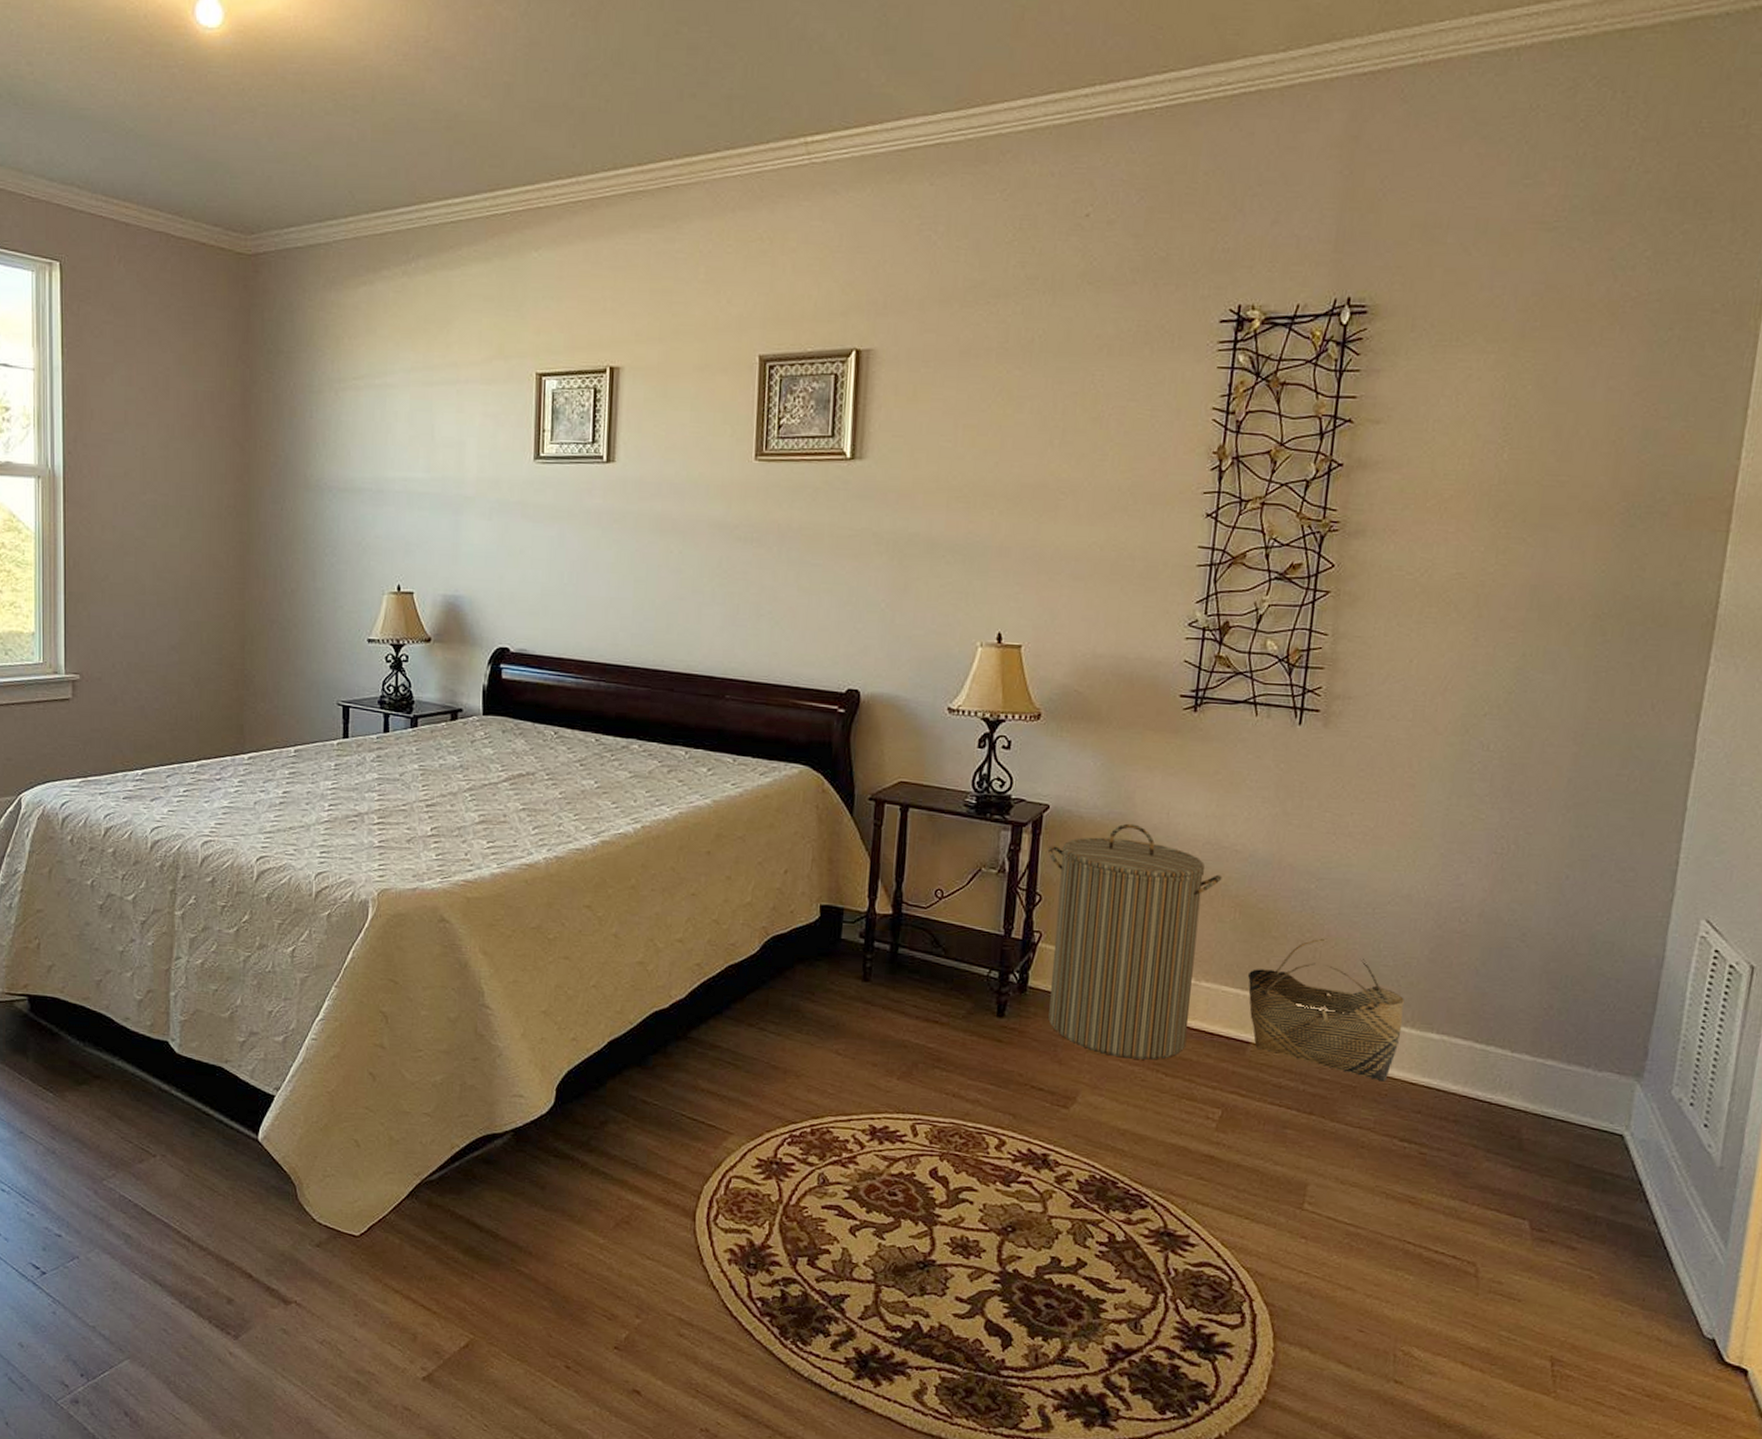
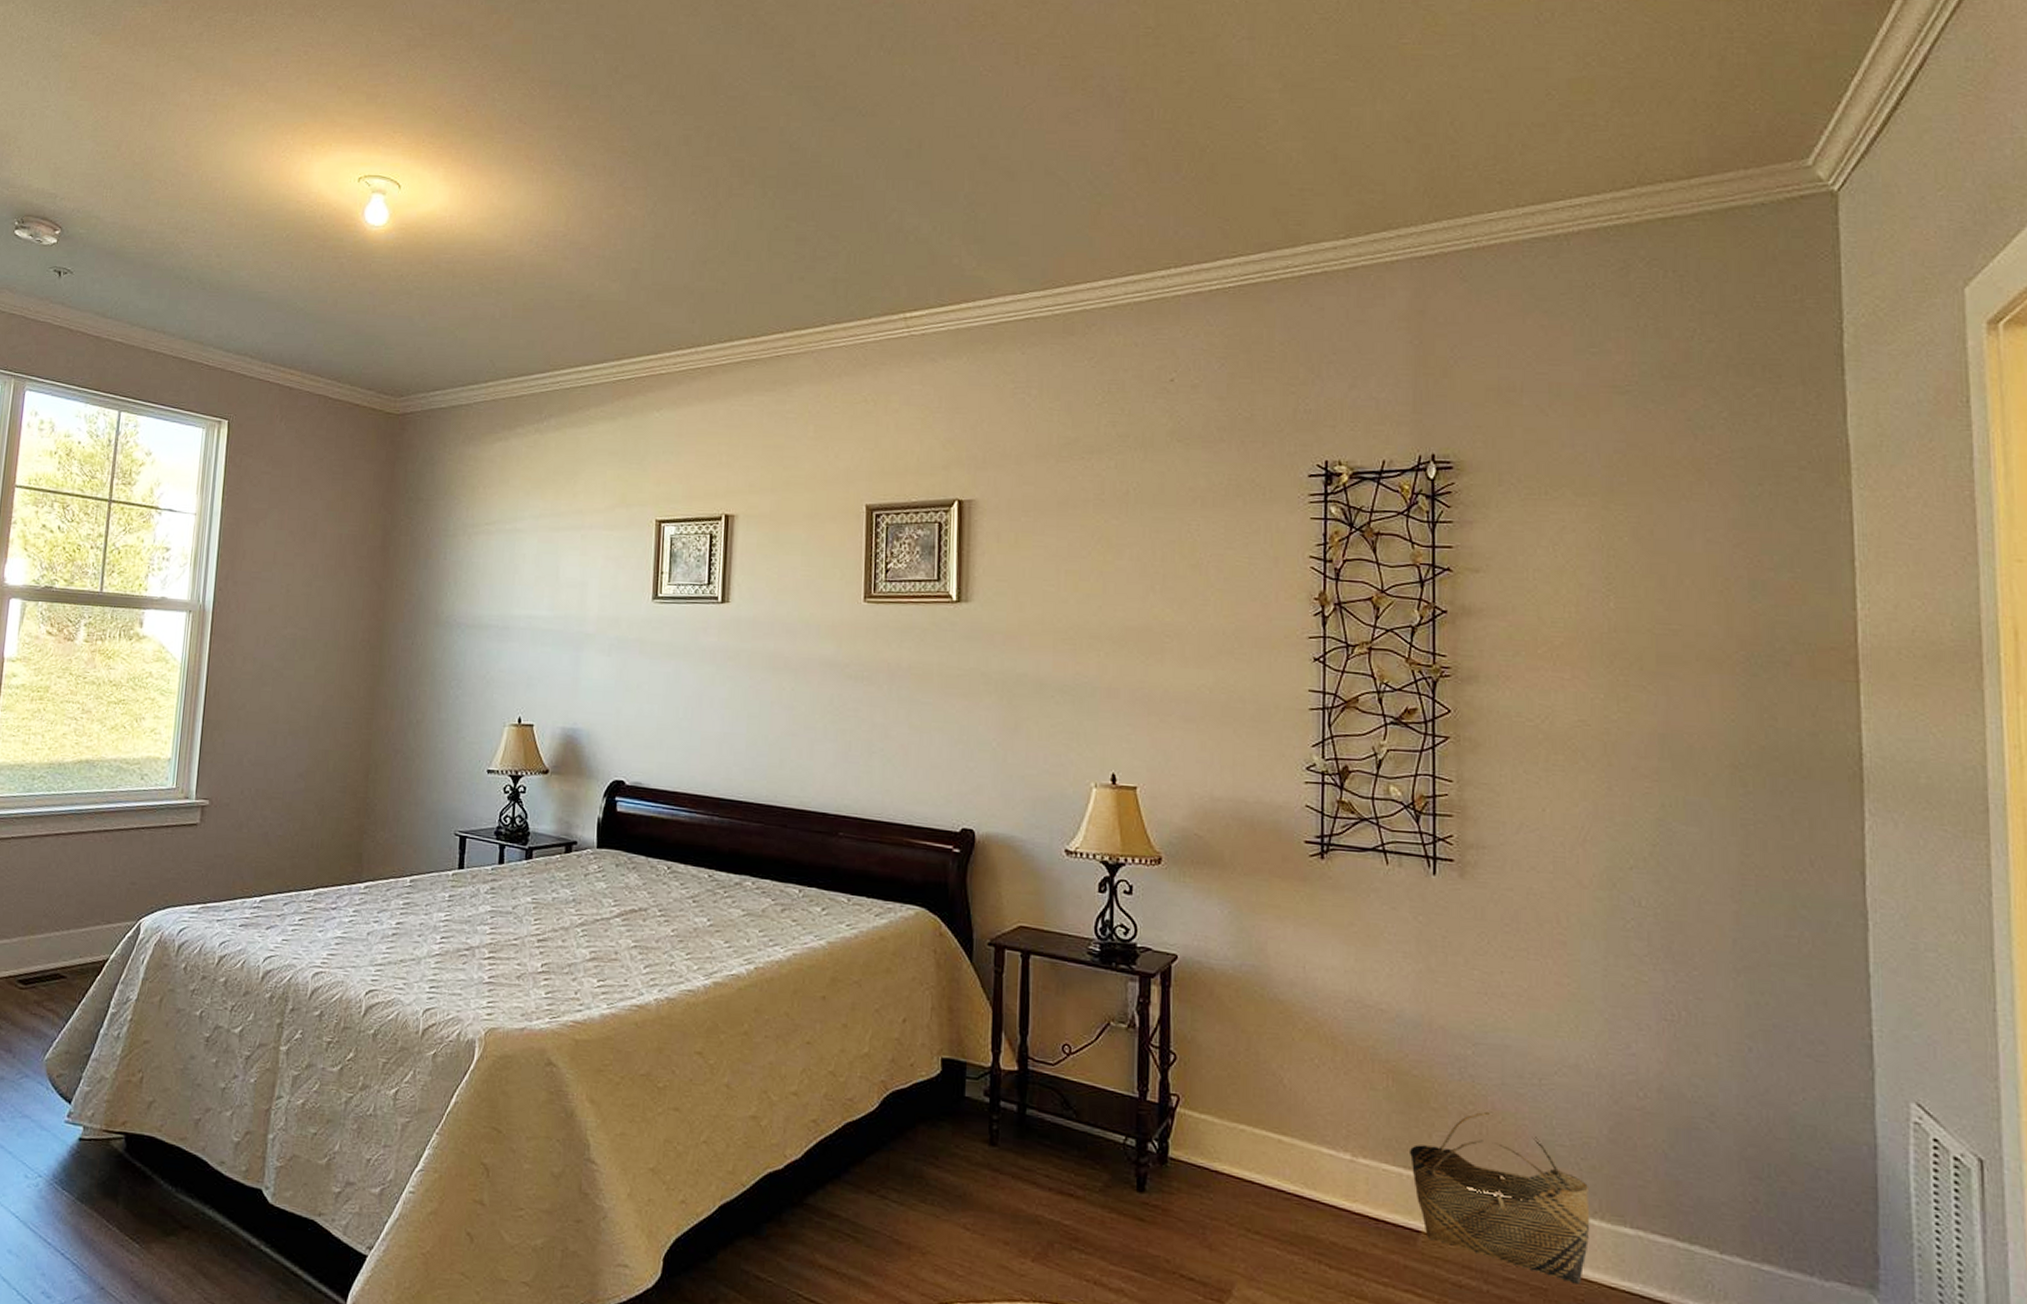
laundry hamper: present [1048,823,1223,1060] -> none [1180,977,1370,1249]

